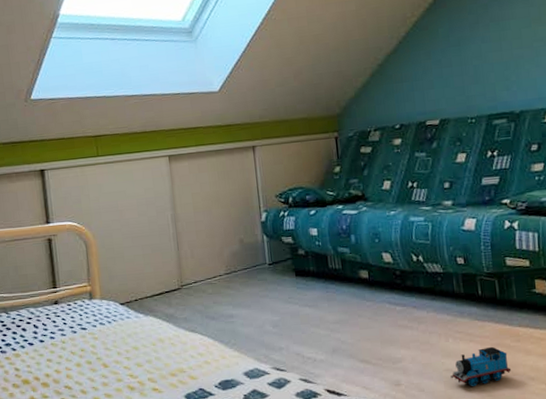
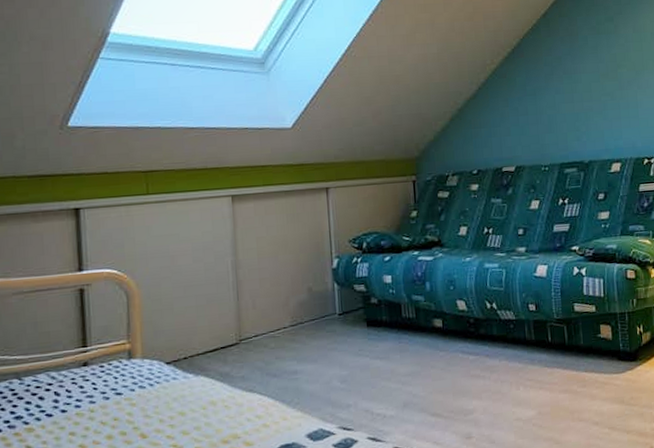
toy train: present [450,346,512,387] -> none [520,393,578,436]

